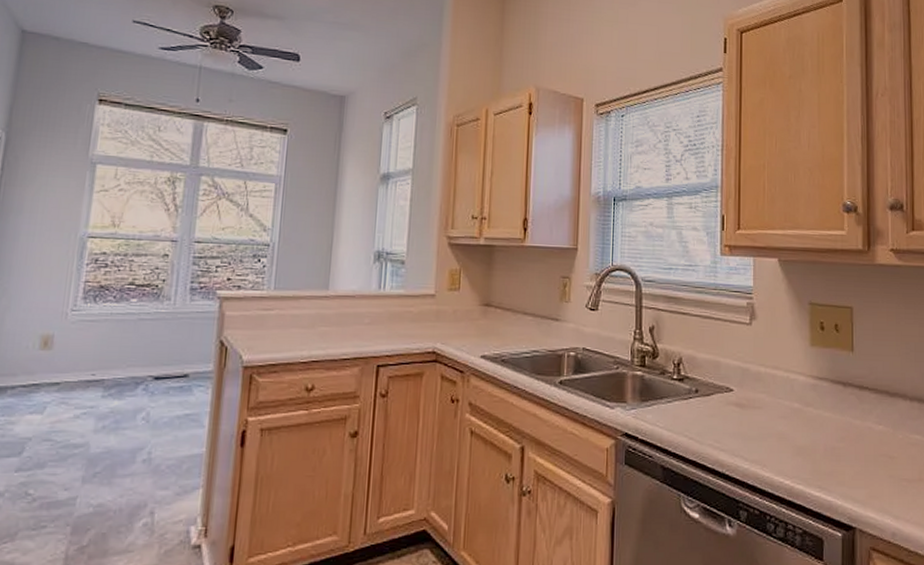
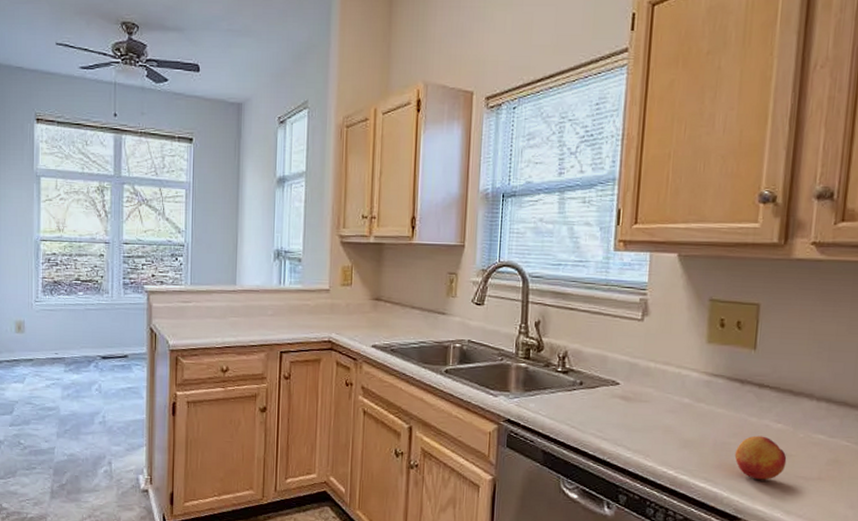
fruit: none [844,439,890,485] -> present [734,435,787,480]

